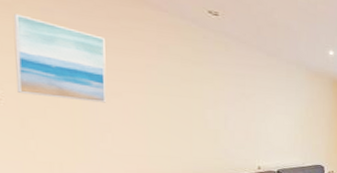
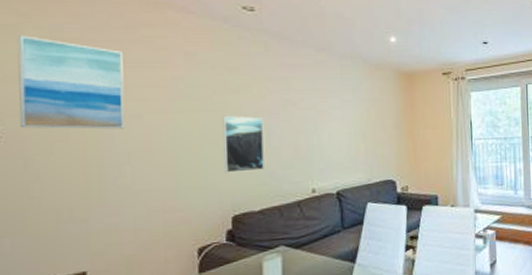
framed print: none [188,100,222,148] -> present [222,115,264,173]

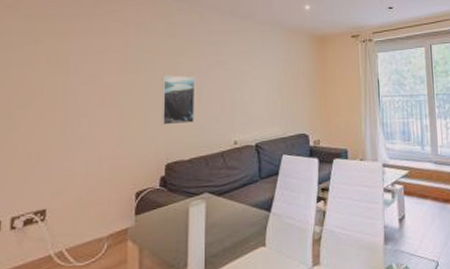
wall art: present [17,35,126,130] -> none [9,12,89,87]

